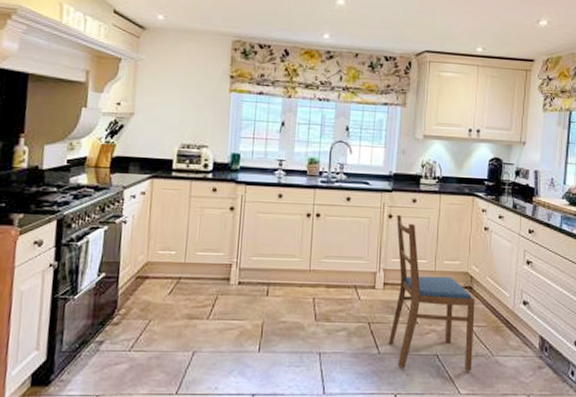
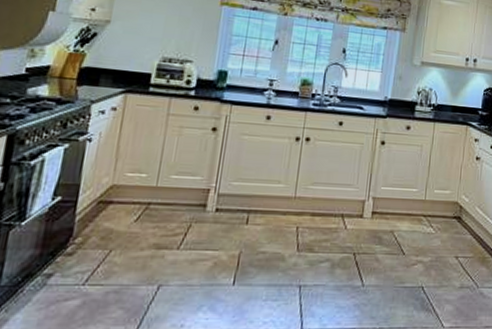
dining chair: present [388,214,475,371] -> none [372,141,464,303]

